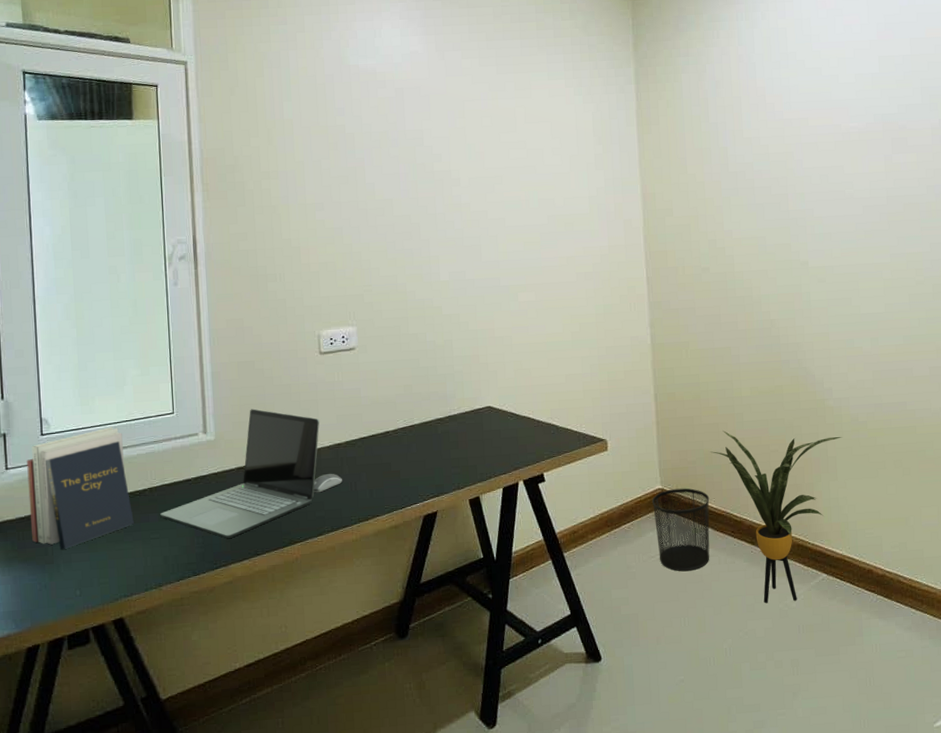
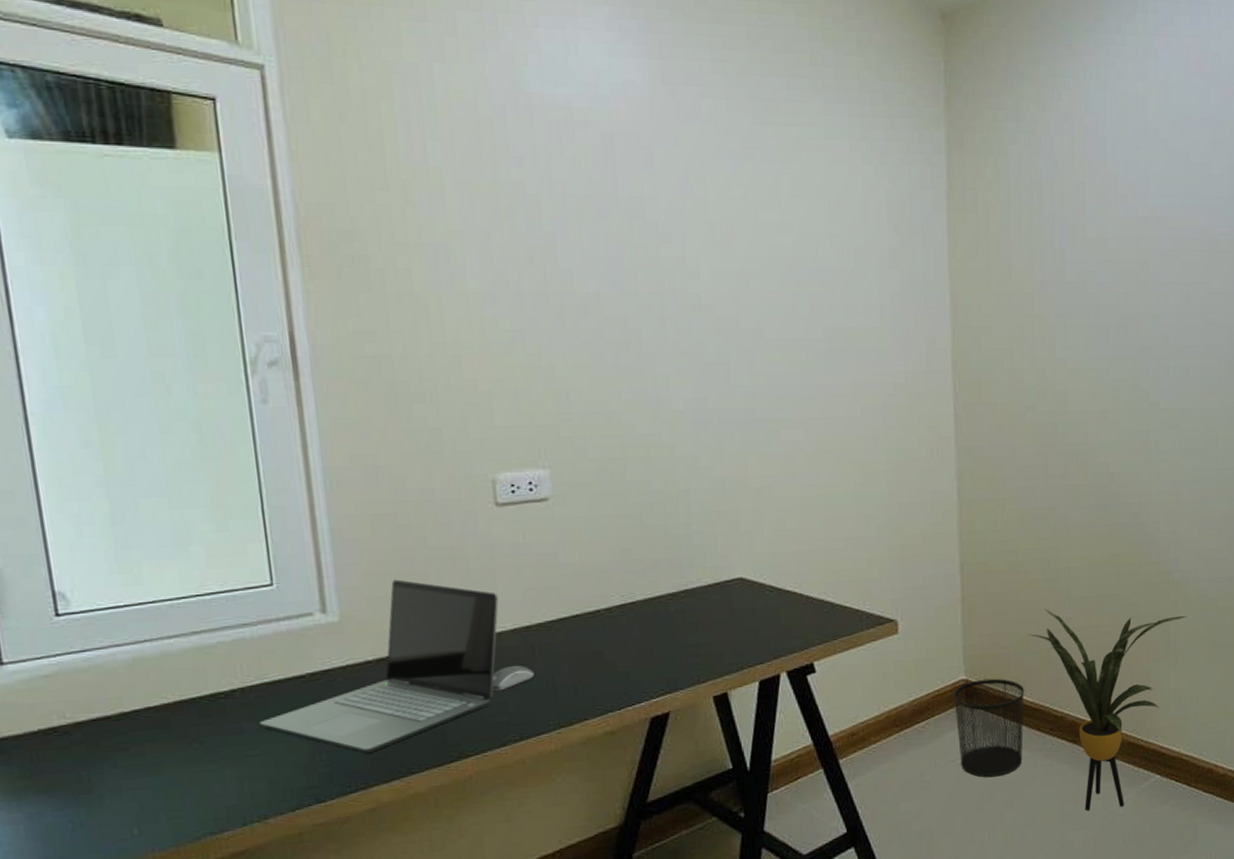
books: present [27,427,134,549] -> none [34,604,219,774]

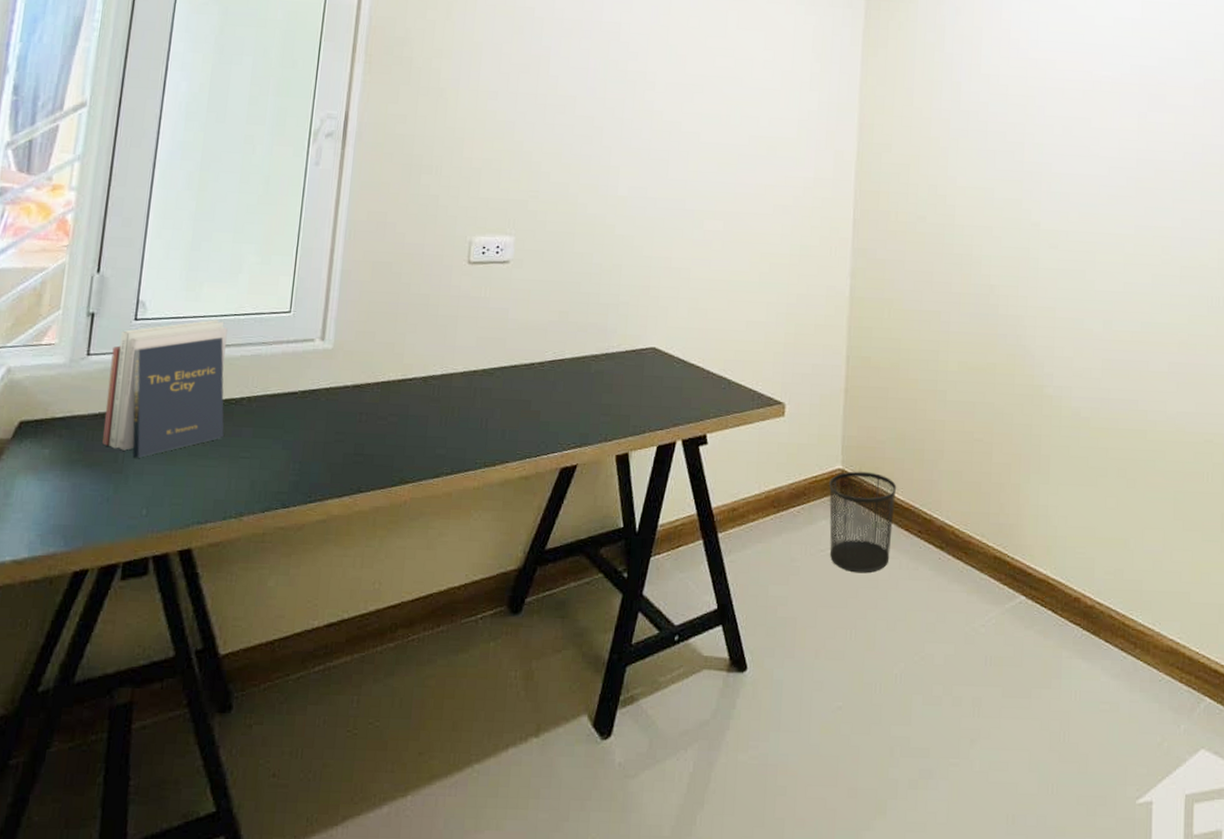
books: none [34,604,219,774] -> present [102,319,228,458]
laptop: present [259,579,499,753] -> none [255,318,456,468]
computer mouse: present [491,665,534,692] -> none [437,404,472,426]
house plant: present [1028,609,1188,811] -> none [903,409,1060,625]

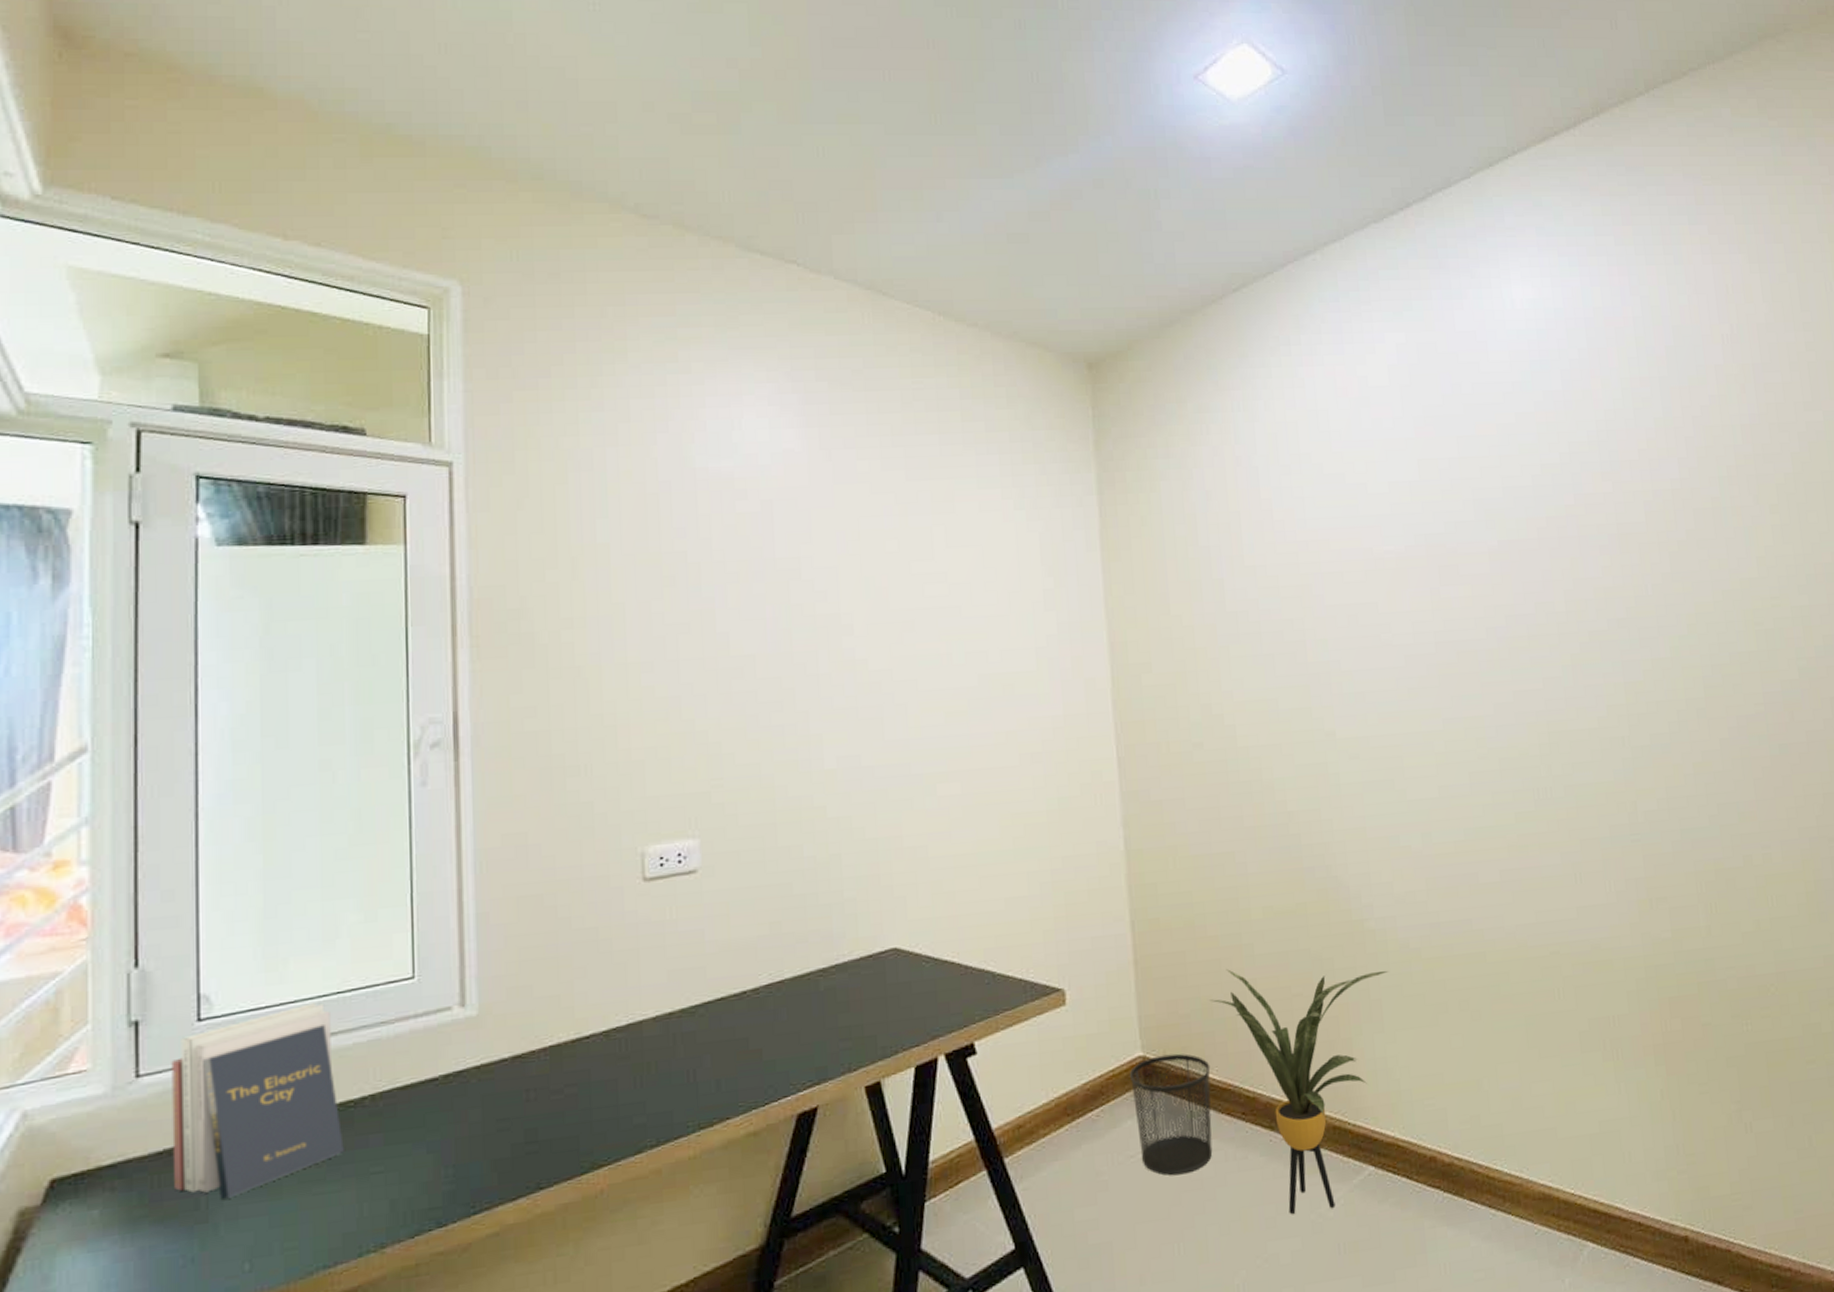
house plant: none [903,409,1060,625] -> present [1209,969,1389,1215]

